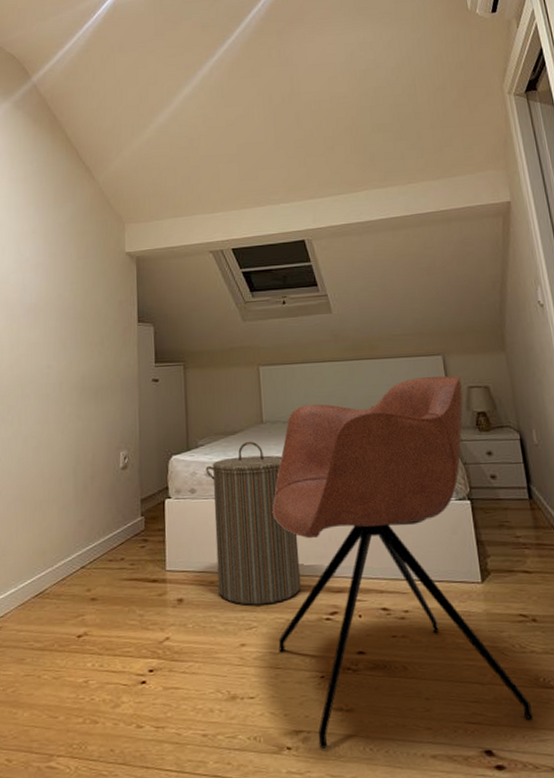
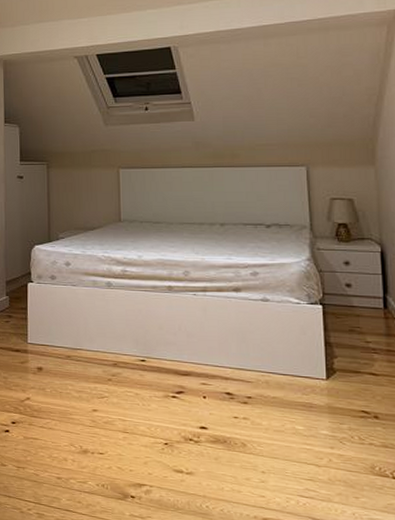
laundry hamper: present [205,441,301,605] -> none [65,237,151,380]
armchair: present [272,375,534,749] -> none [126,187,366,501]

